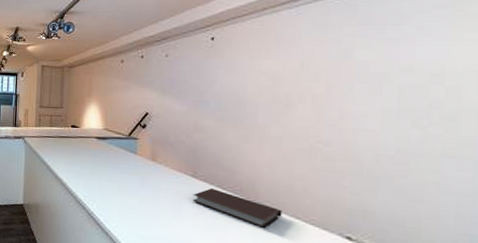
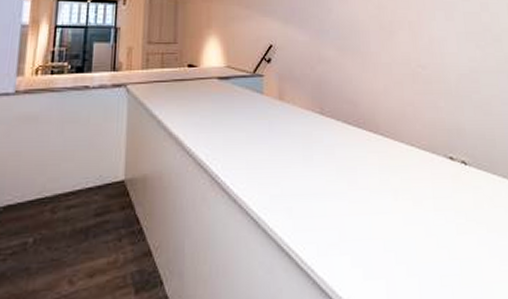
notebook: present [193,188,283,228] -> none [322,125,400,161]

